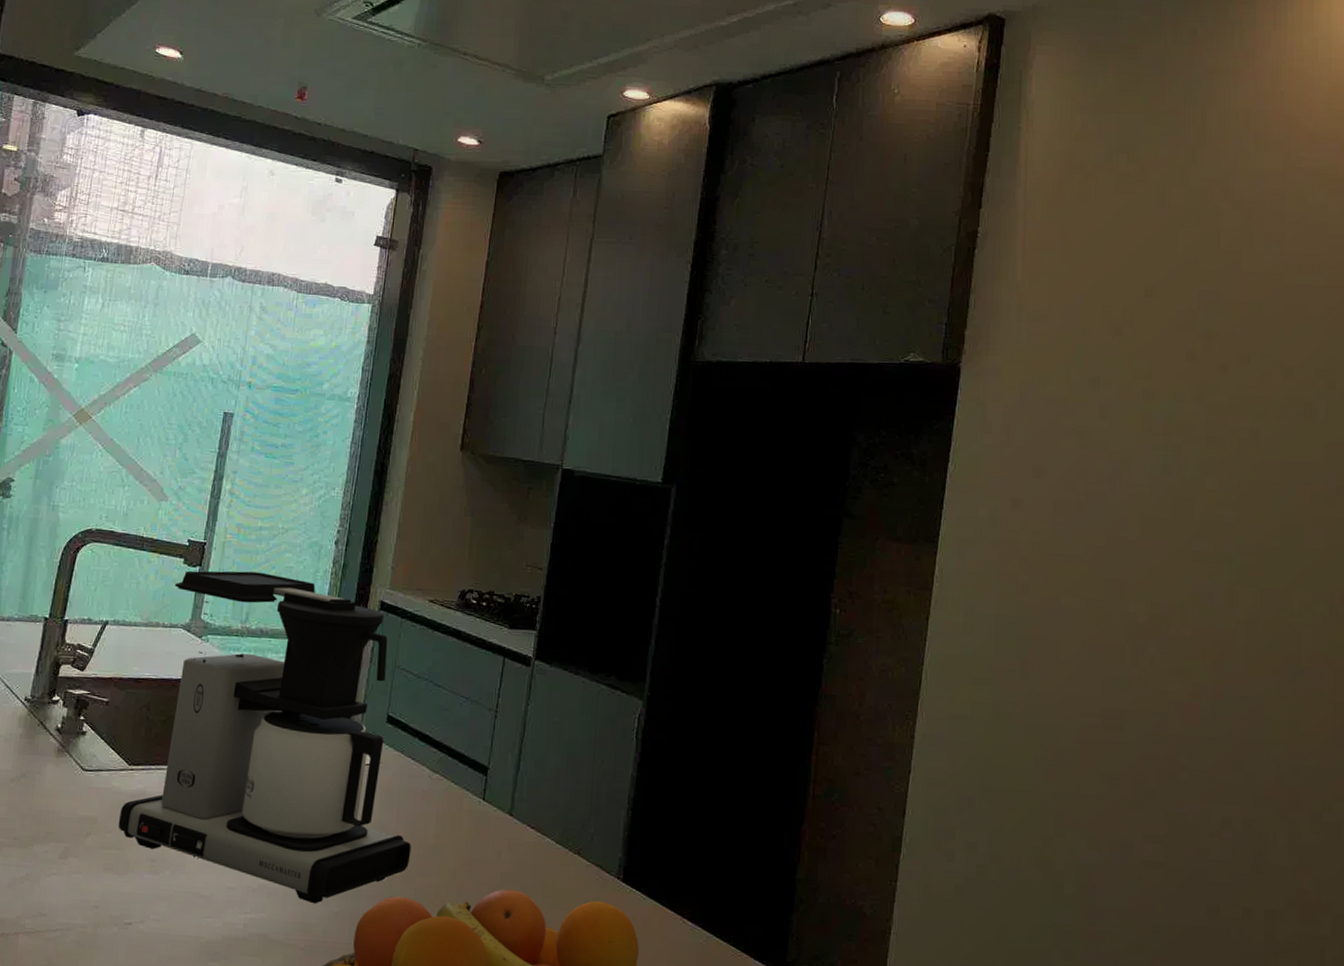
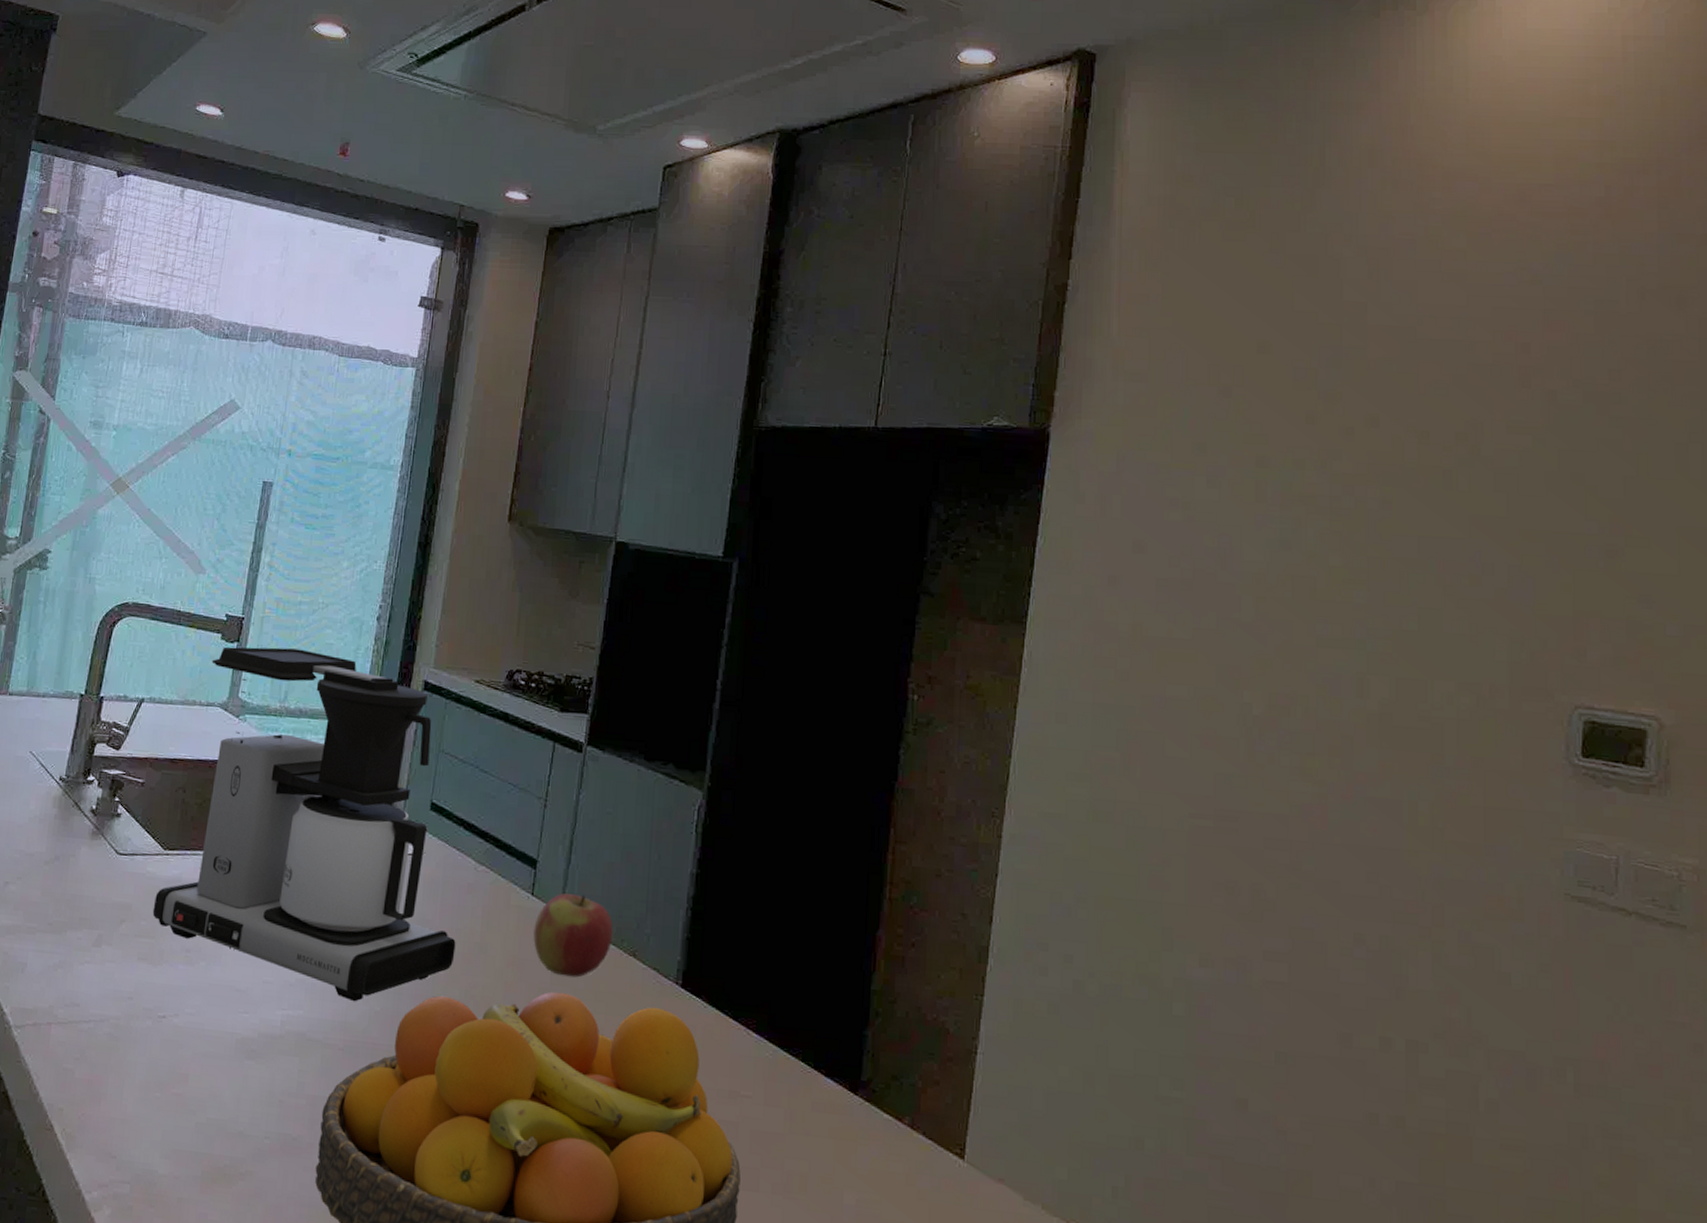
apple: none [484,798,560,875] -> present [533,893,613,978]

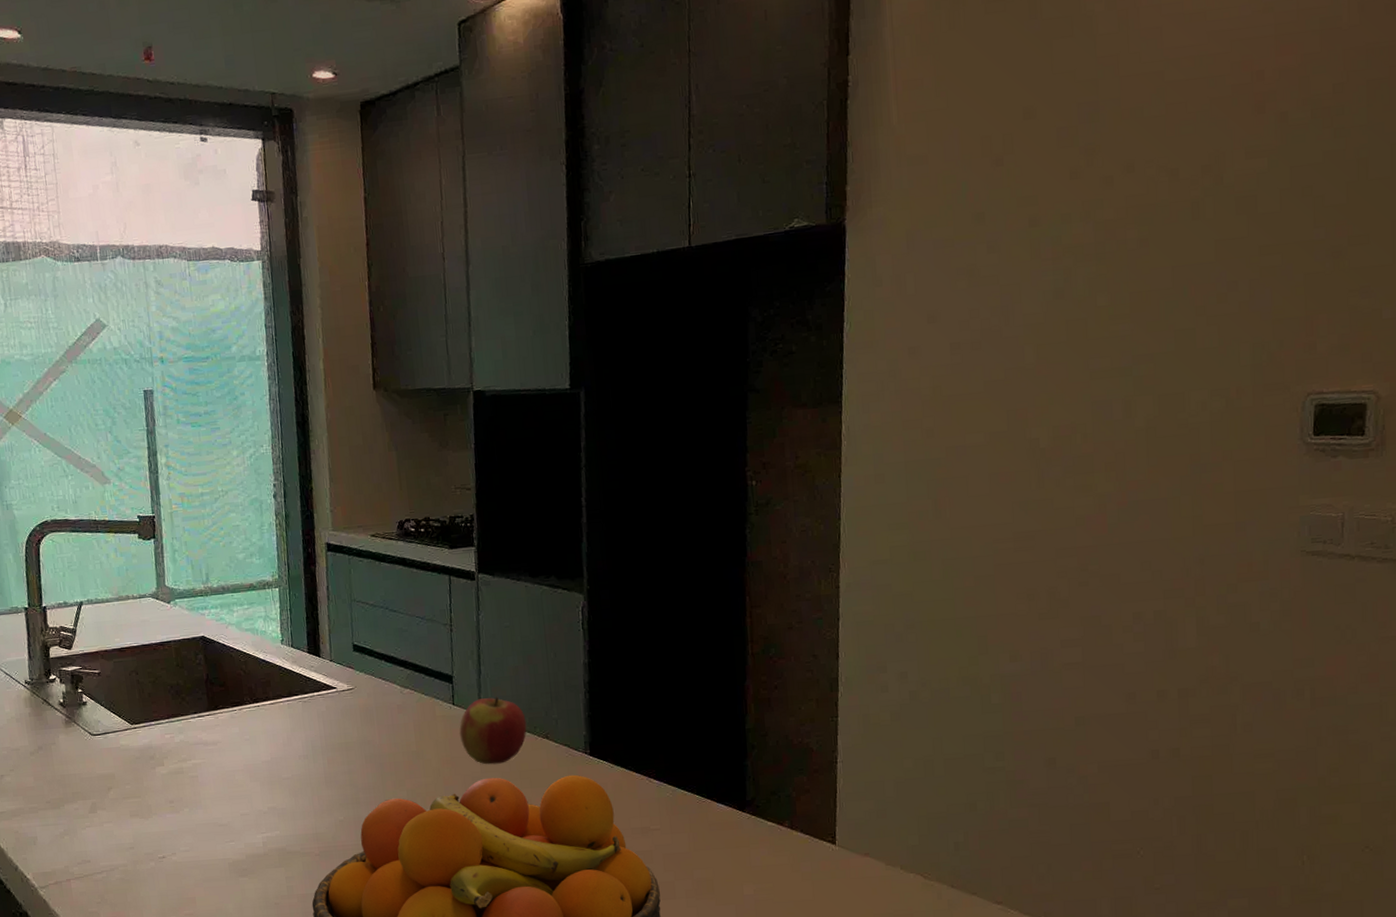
coffee maker: present [152,646,456,1002] -> none [133,534,398,816]

